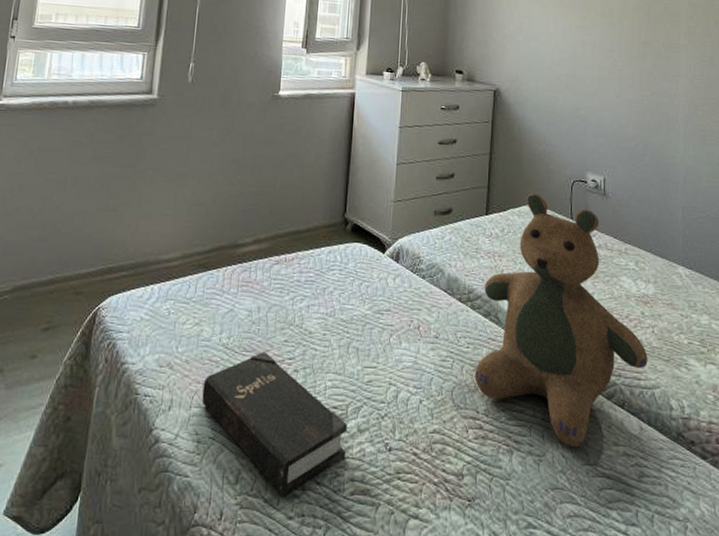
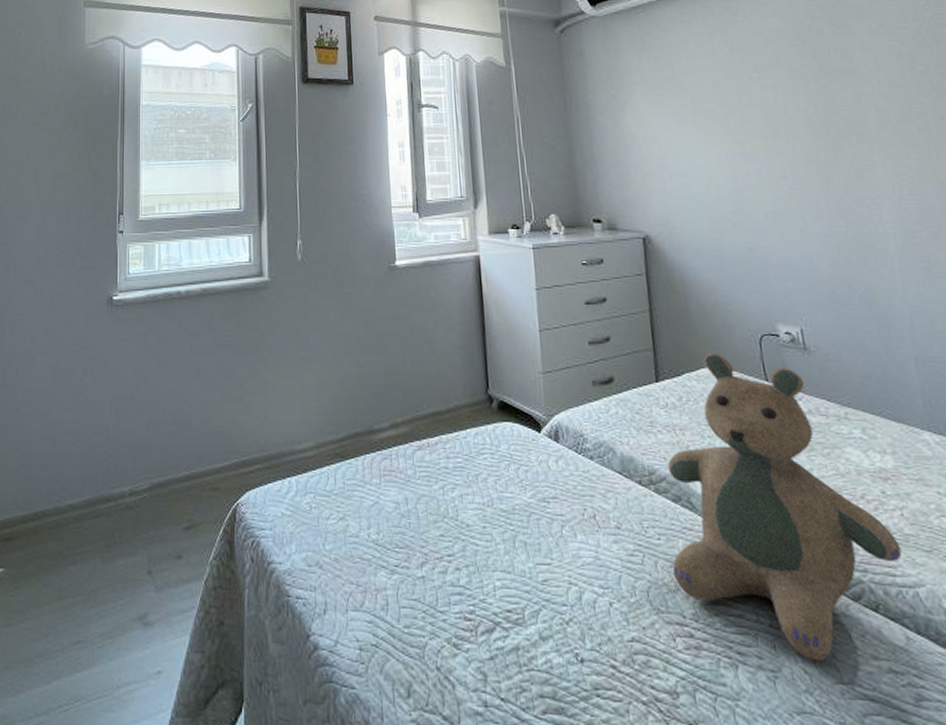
hardback book: present [201,352,347,496] -> none [357,548,529,714]

